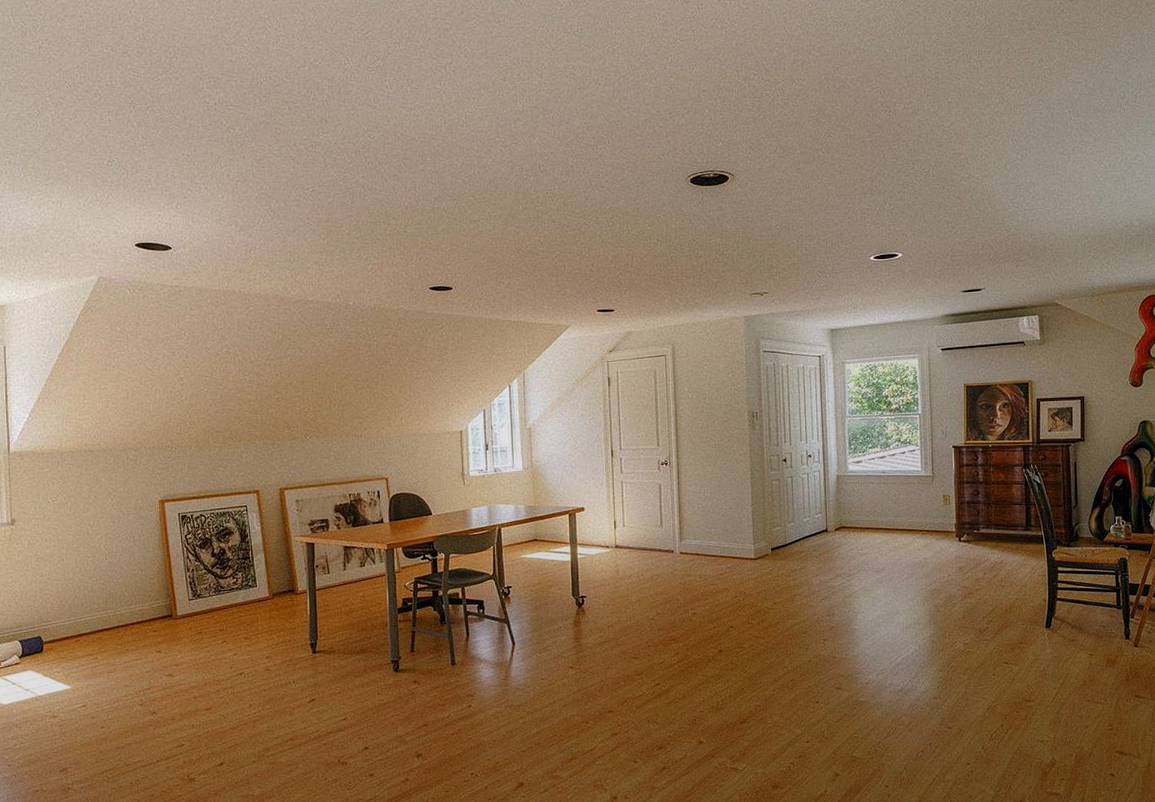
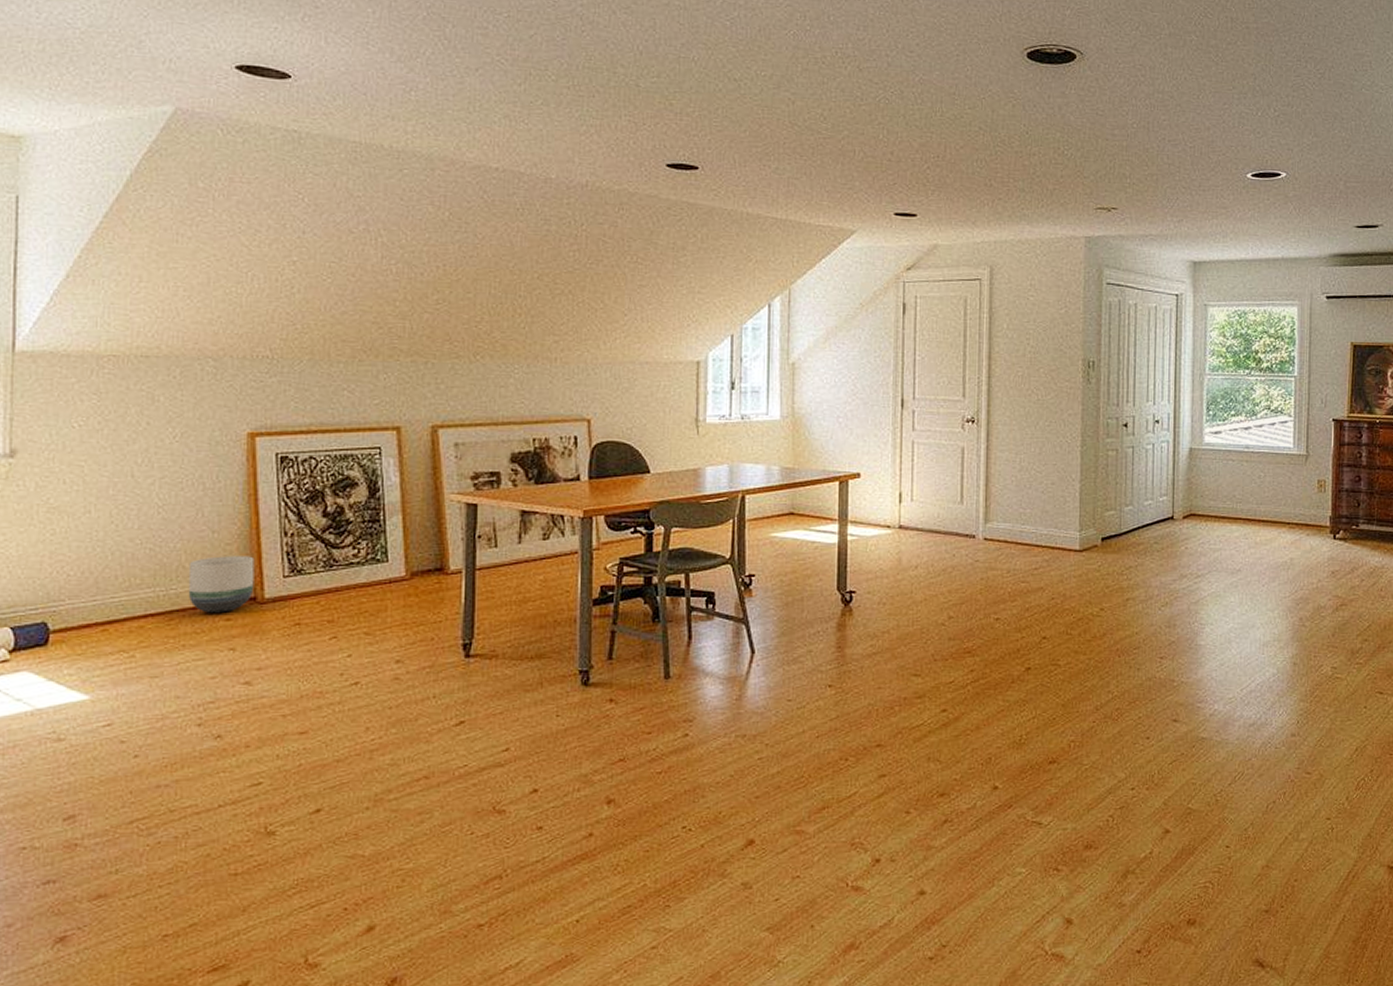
planter: none [127,586,170,627] -> present [188,556,255,613]

